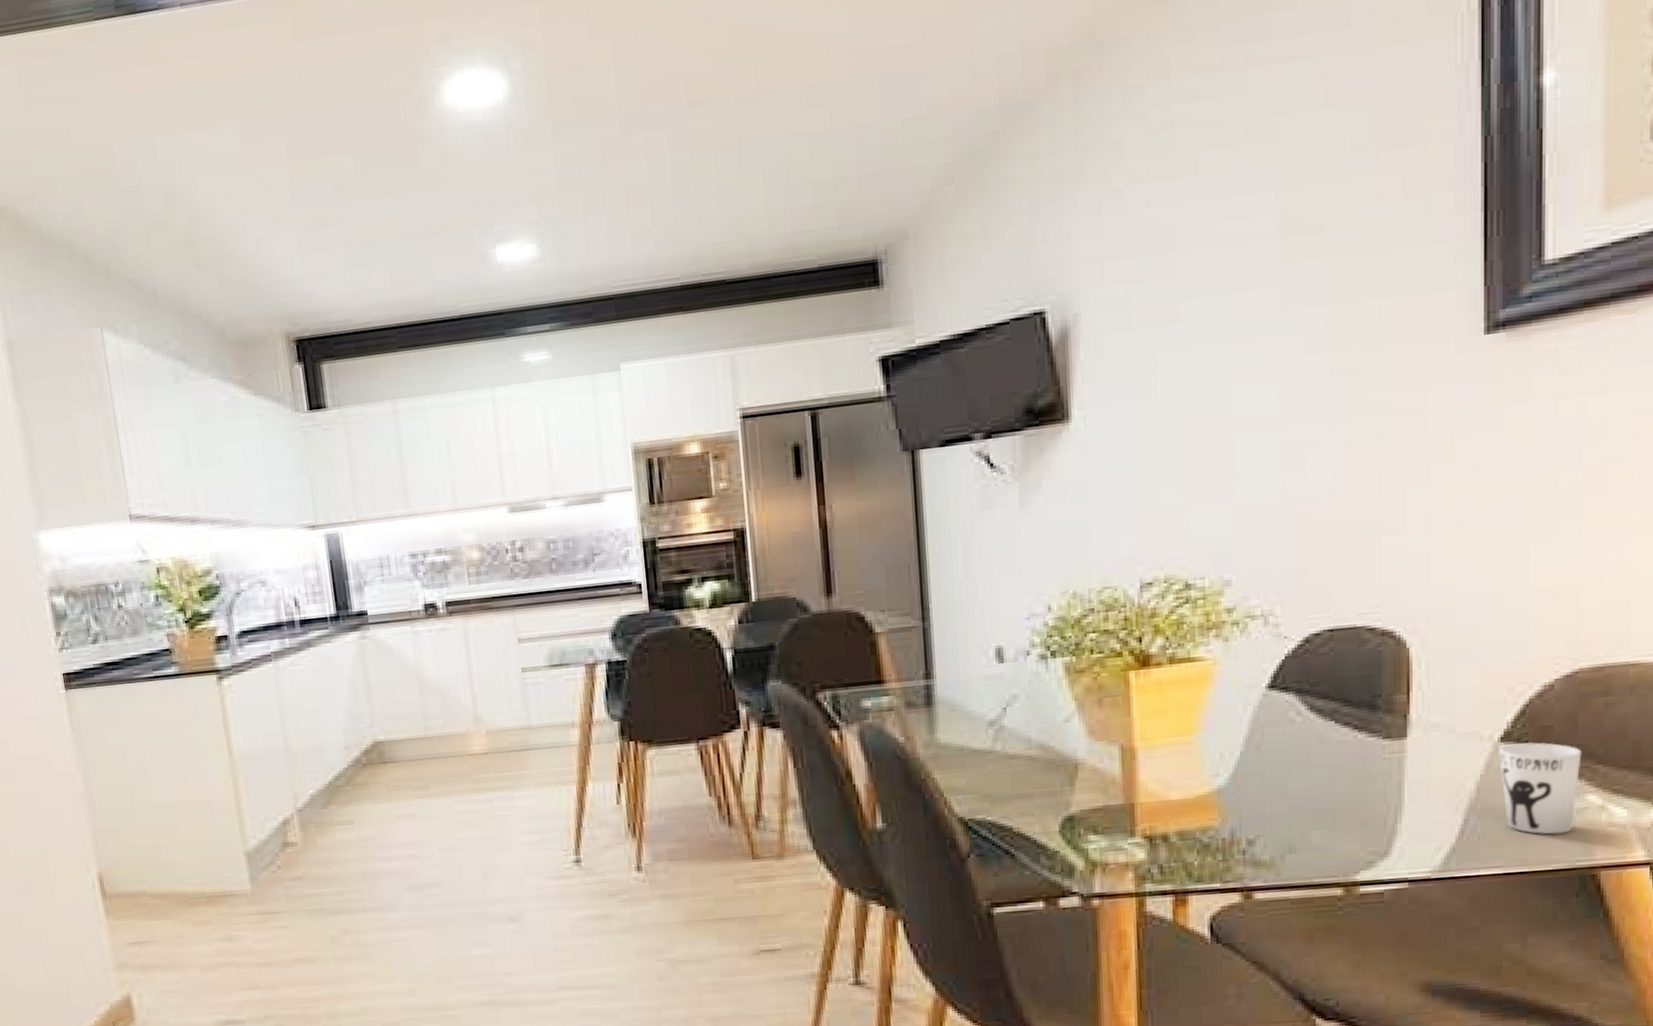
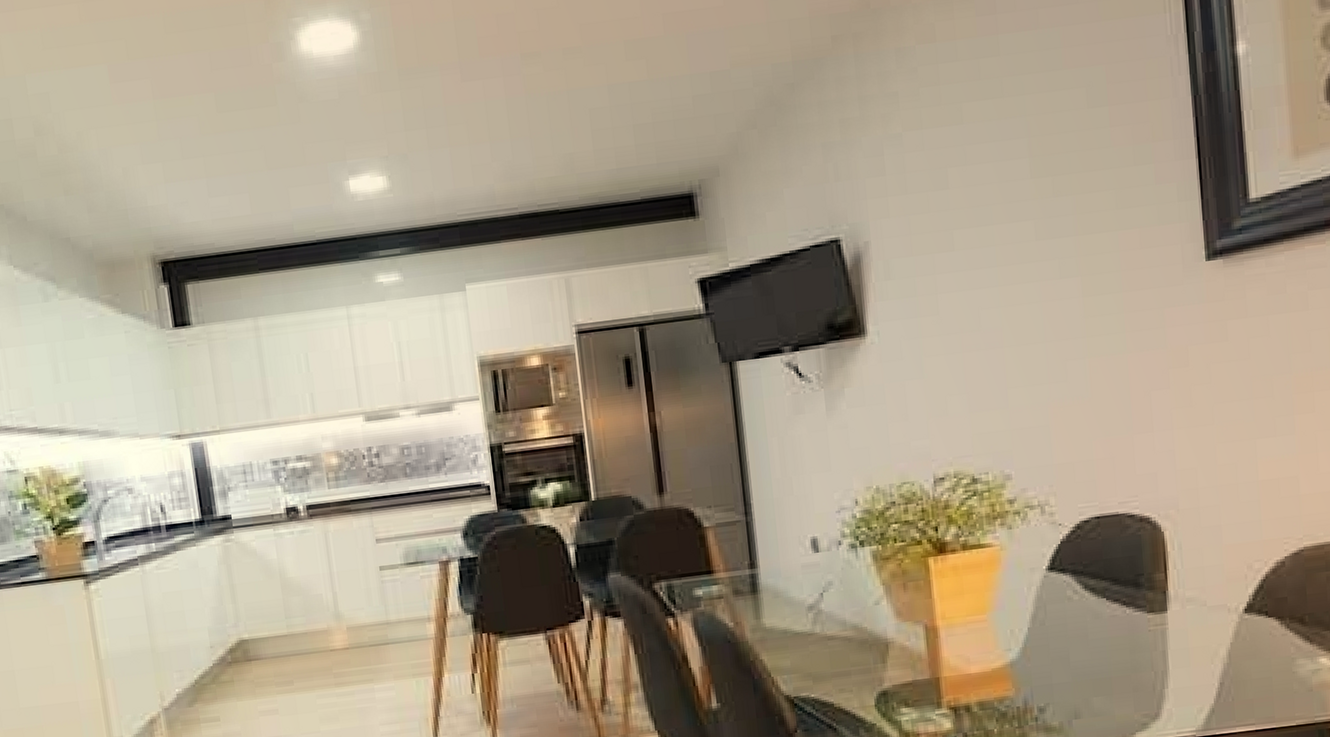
cup: present [1499,742,1582,835] -> none [1244,612,1312,694]

